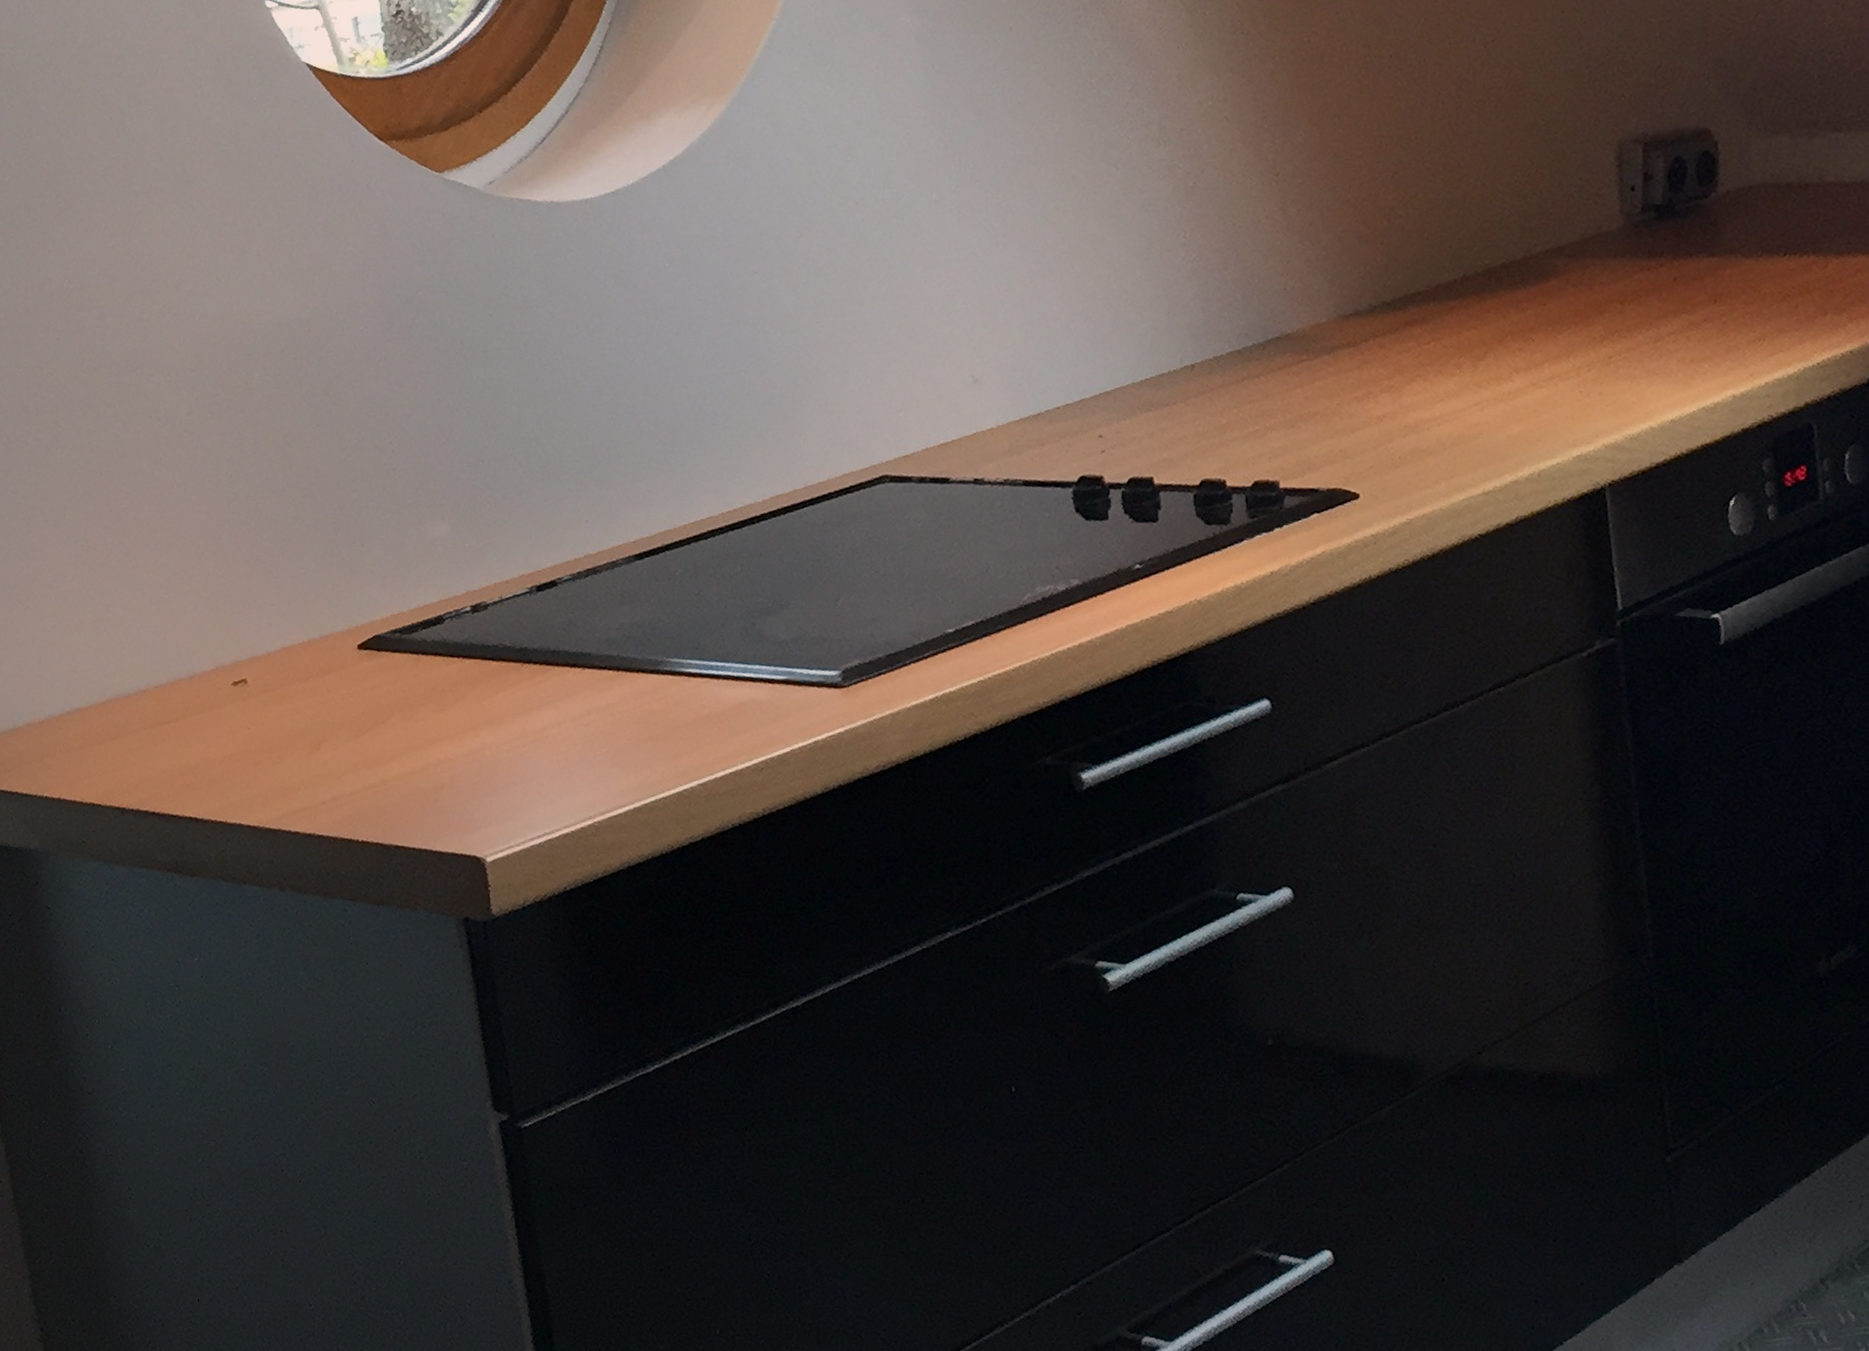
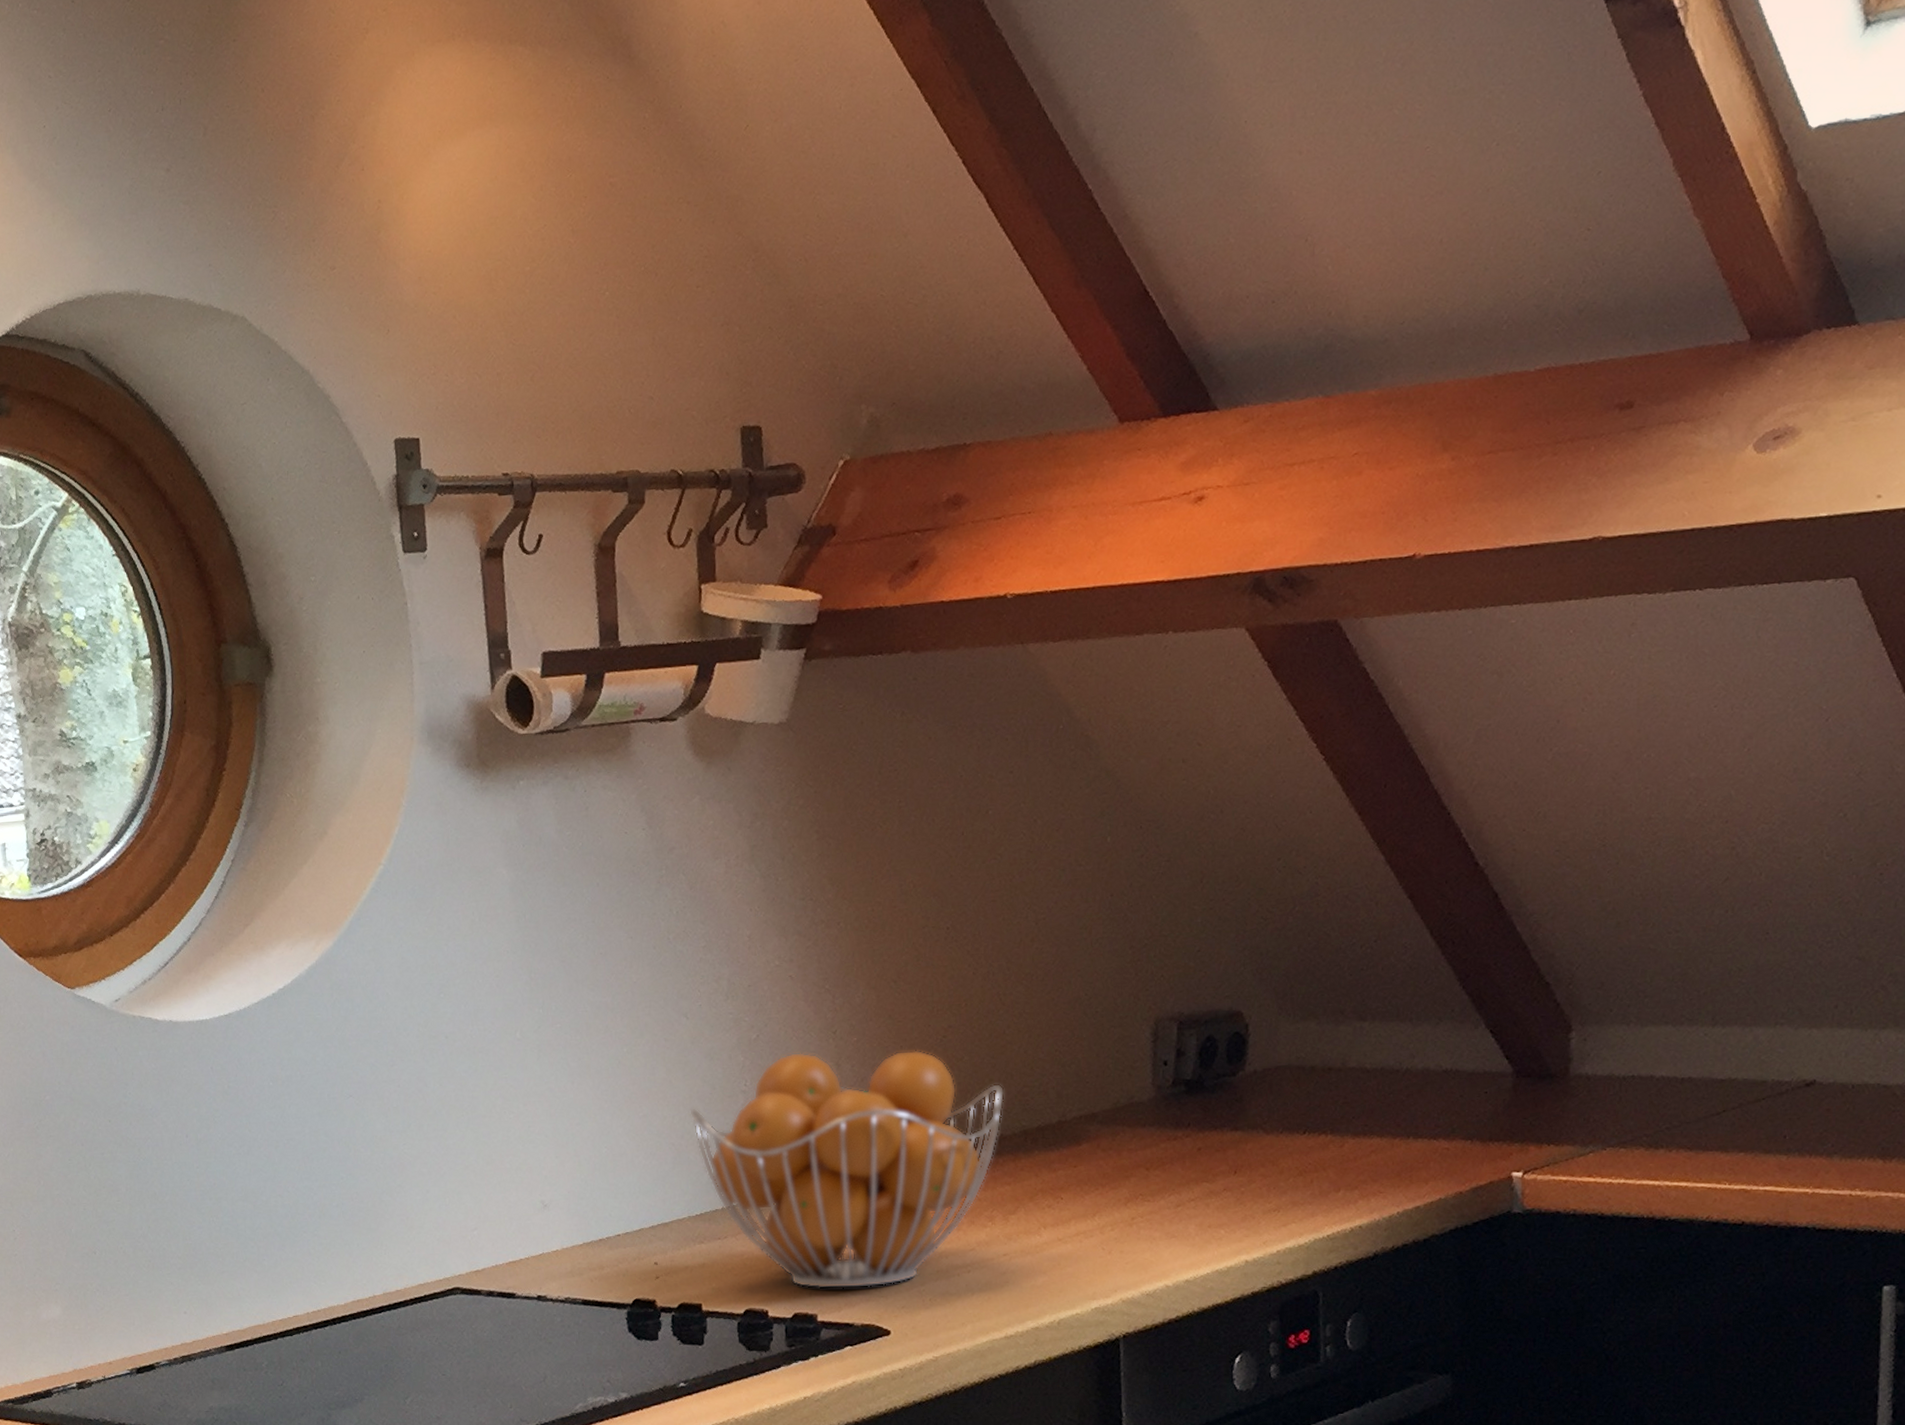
fruit basket: none [1127,188,1465,454] -> present [690,1050,1005,1290]

